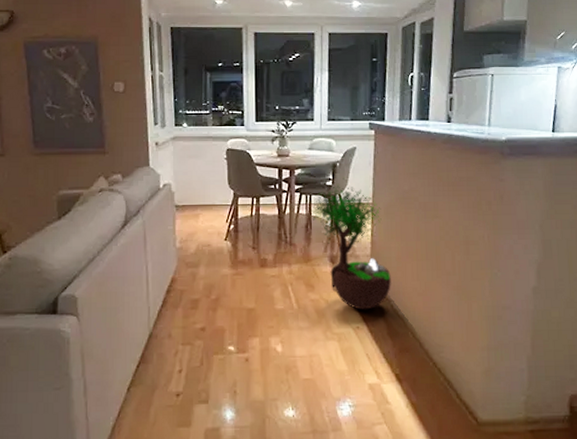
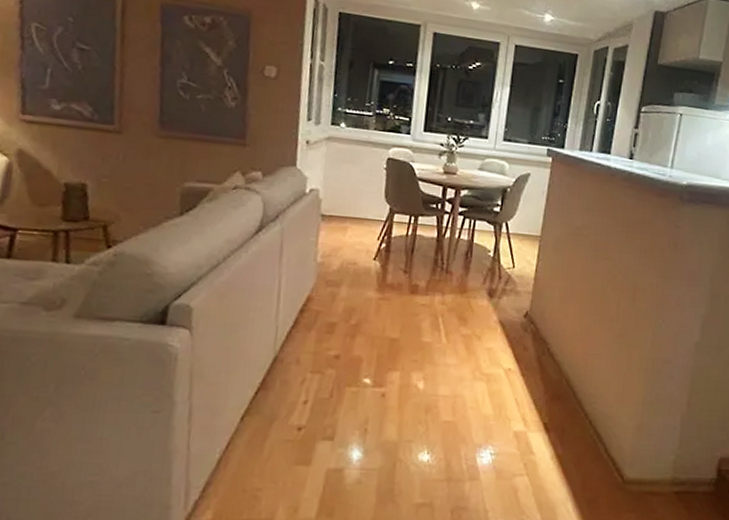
potted tree: present [310,177,391,310] -> none [473,204,551,351]

